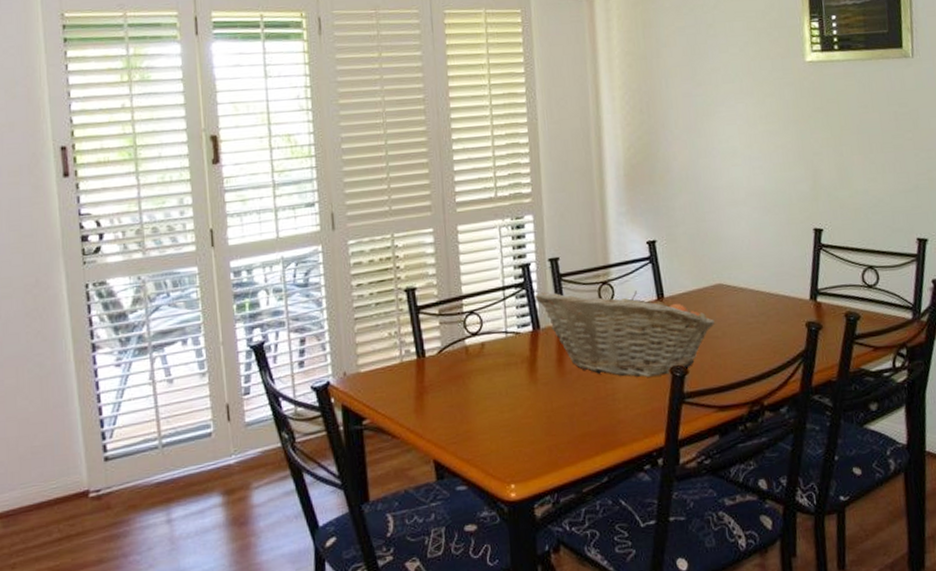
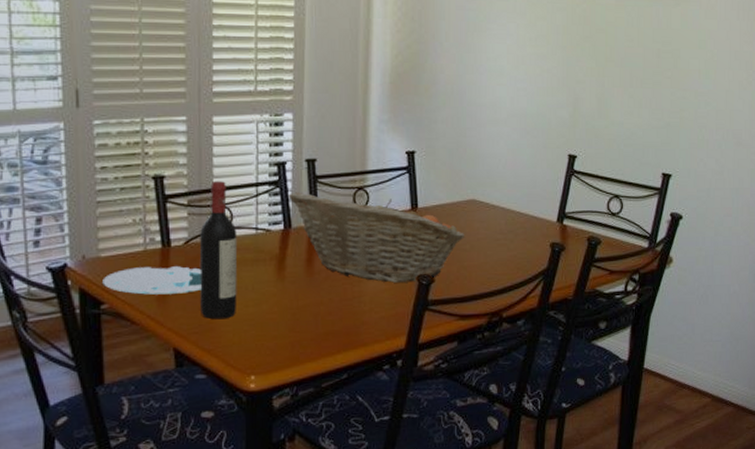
plate: none [363,376,457,408] -> present [102,266,202,295]
wine bottle: none [452,288,492,428] -> present [199,181,238,320]

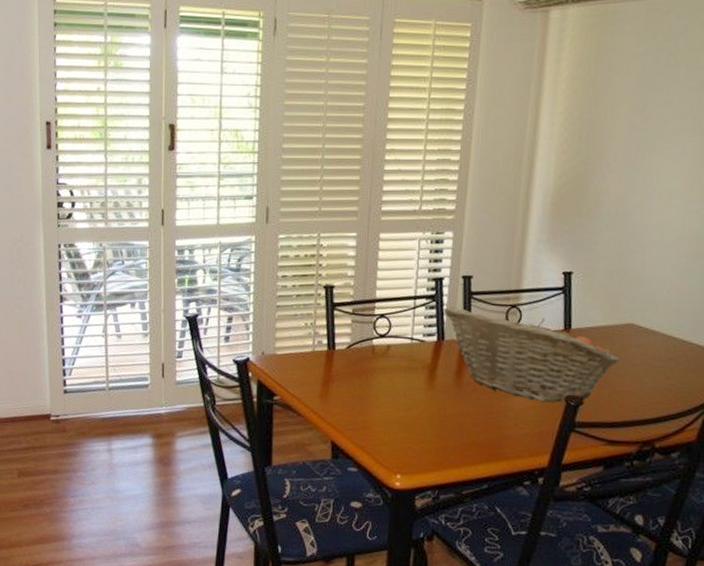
plate: present [102,266,202,295] -> none [277,366,360,393]
wine bottle: present [199,181,238,320] -> none [357,293,394,420]

